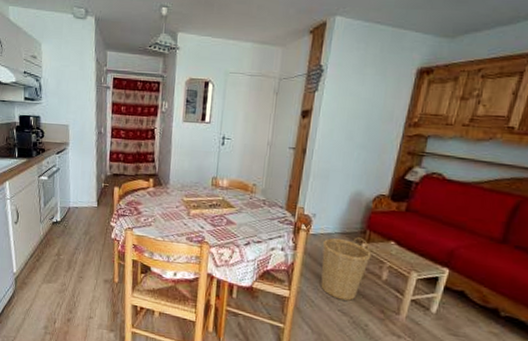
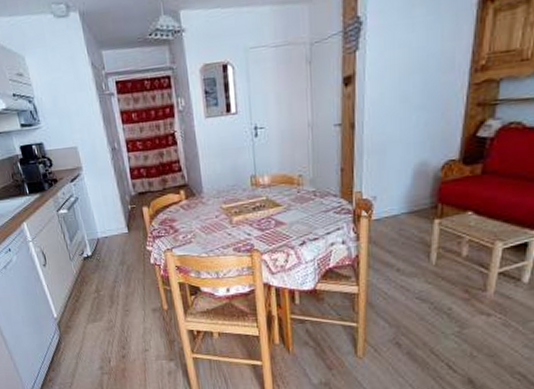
basket: present [320,237,371,301] -> none [388,213,446,286]

